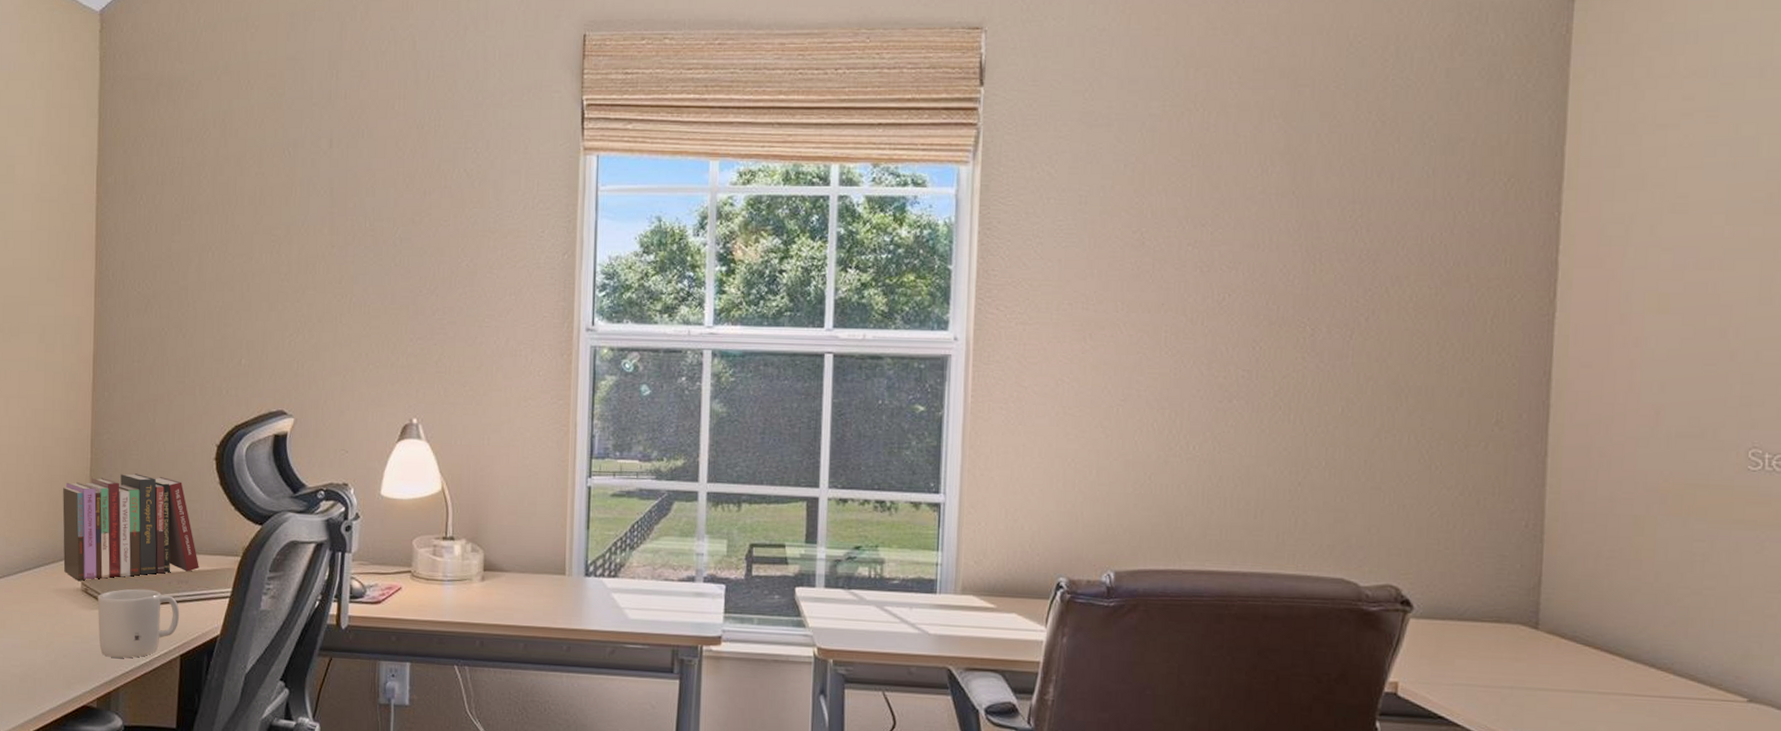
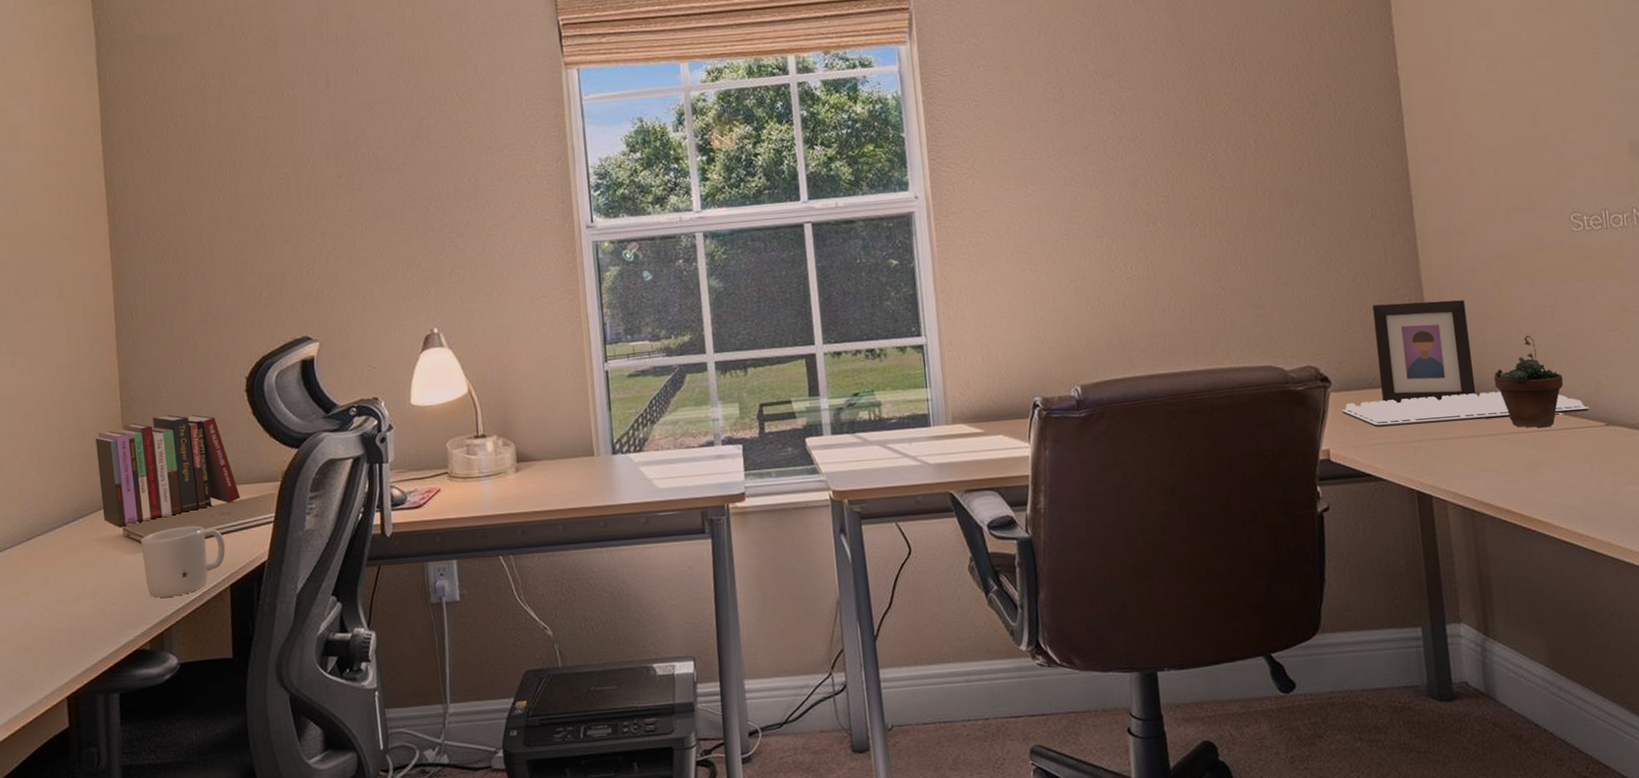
keyboard: none [1420,633,1731,682] -> present [1342,391,1590,428]
picture frame: none [1473,526,1595,647] -> present [1372,300,1476,404]
succulent plant: none [1615,584,1703,694] -> present [1494,335,1564,428]

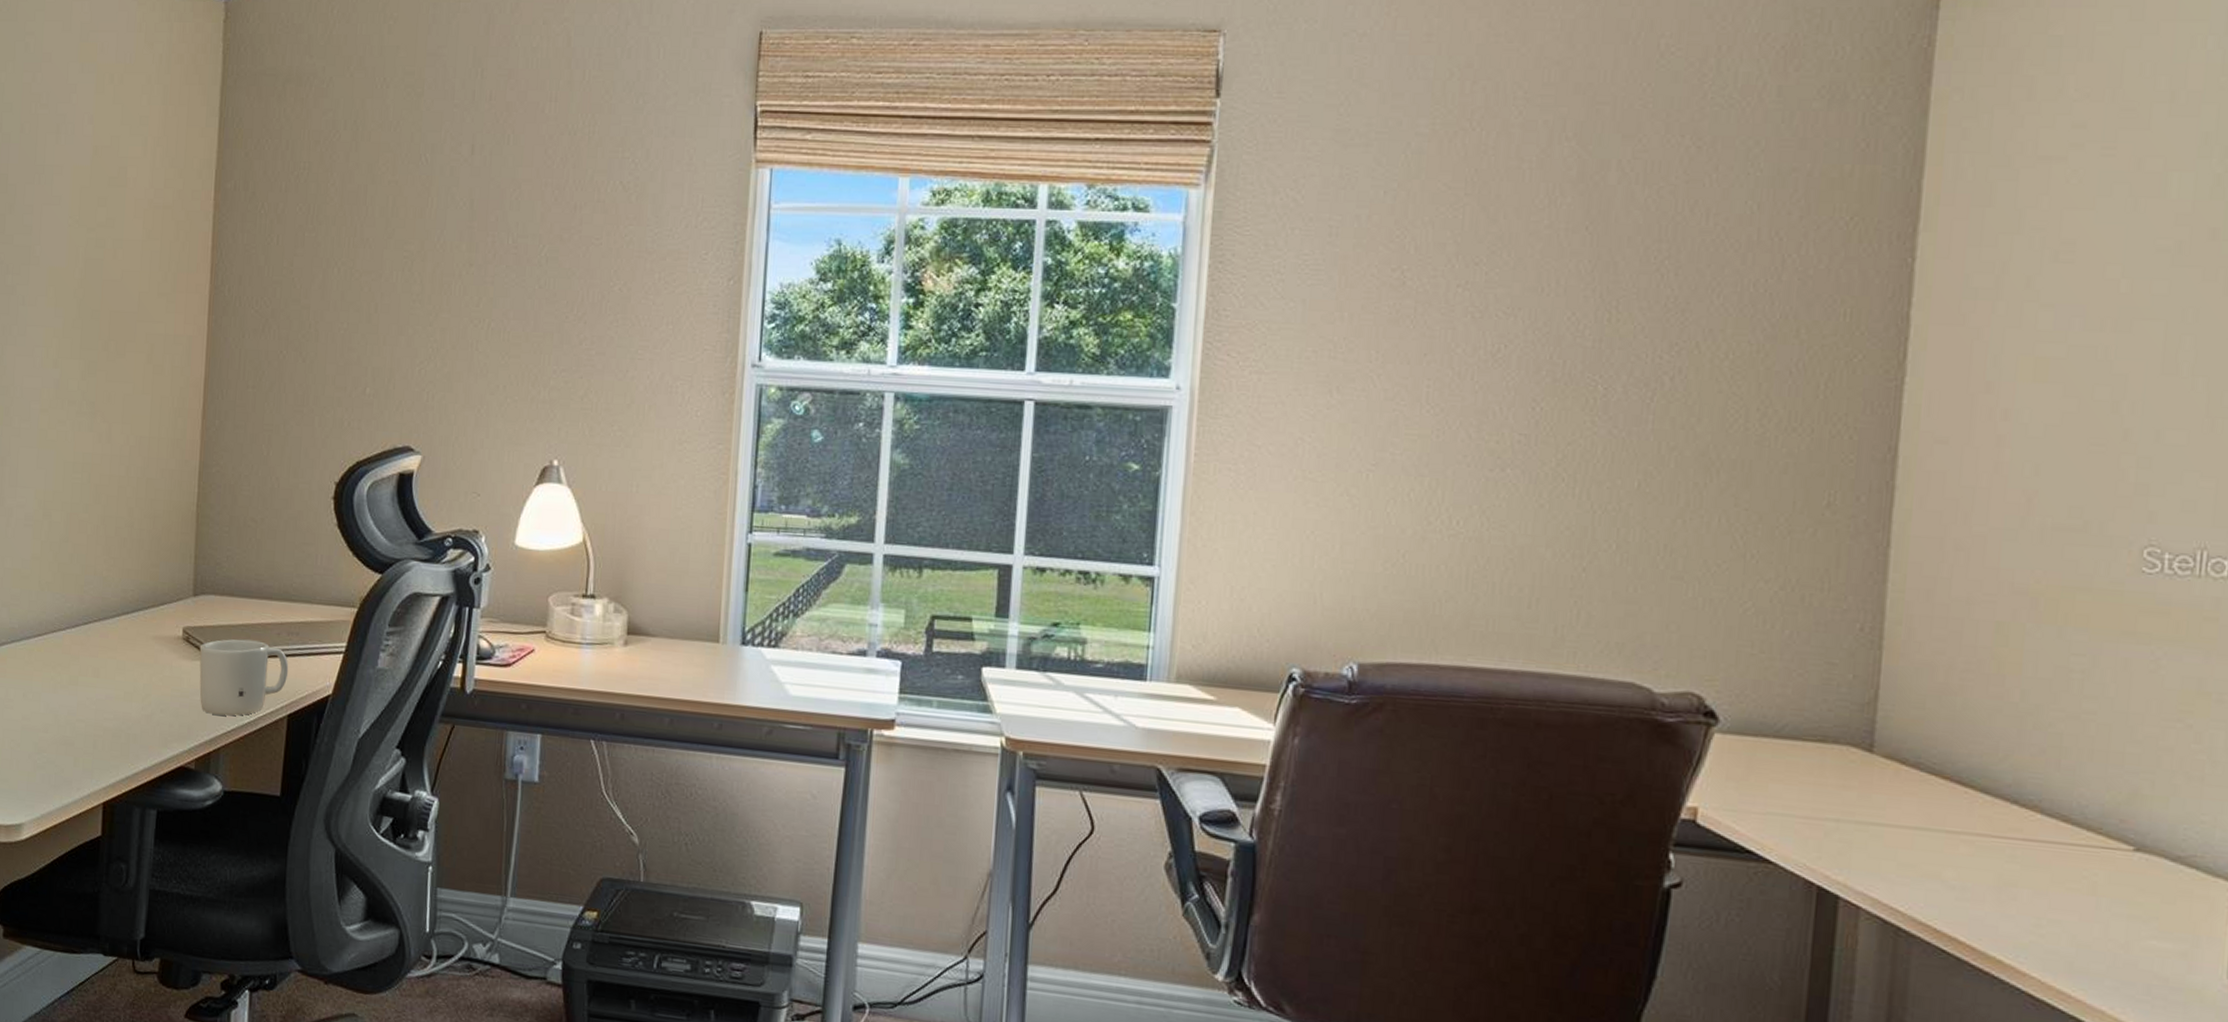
books: present [96,415,240,527] -> none [164,511,312,629]
keyboard: present [1342,391,1590,428] -> none [1727,751,2113,826]
picture frame: present [1372,300,1476,404] -> none [1791,627,1947,773]
succulent plant: present [1494,335,1564,428] -> none [1968,705,2080,837]

